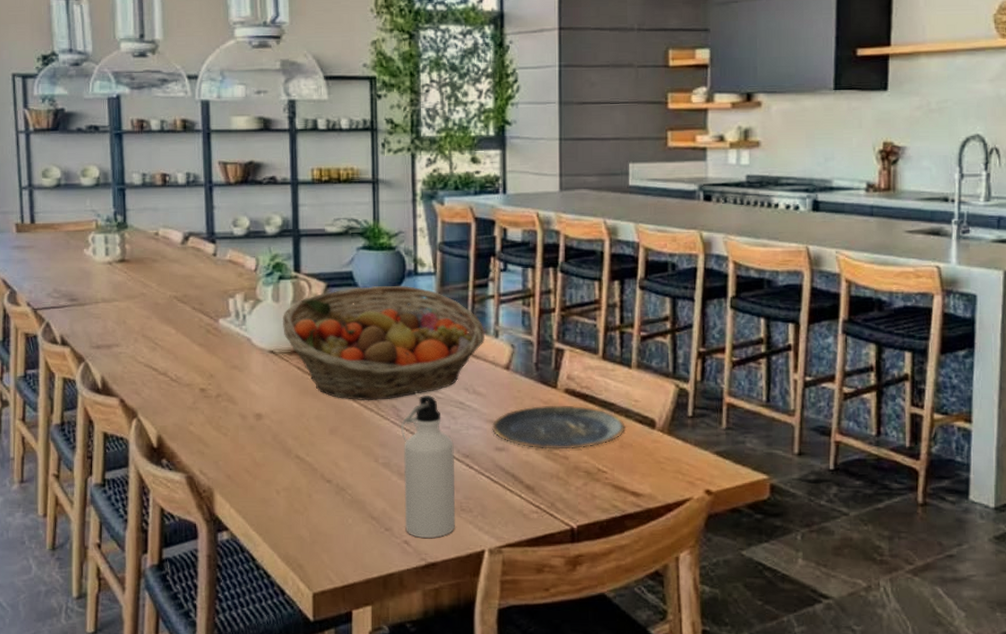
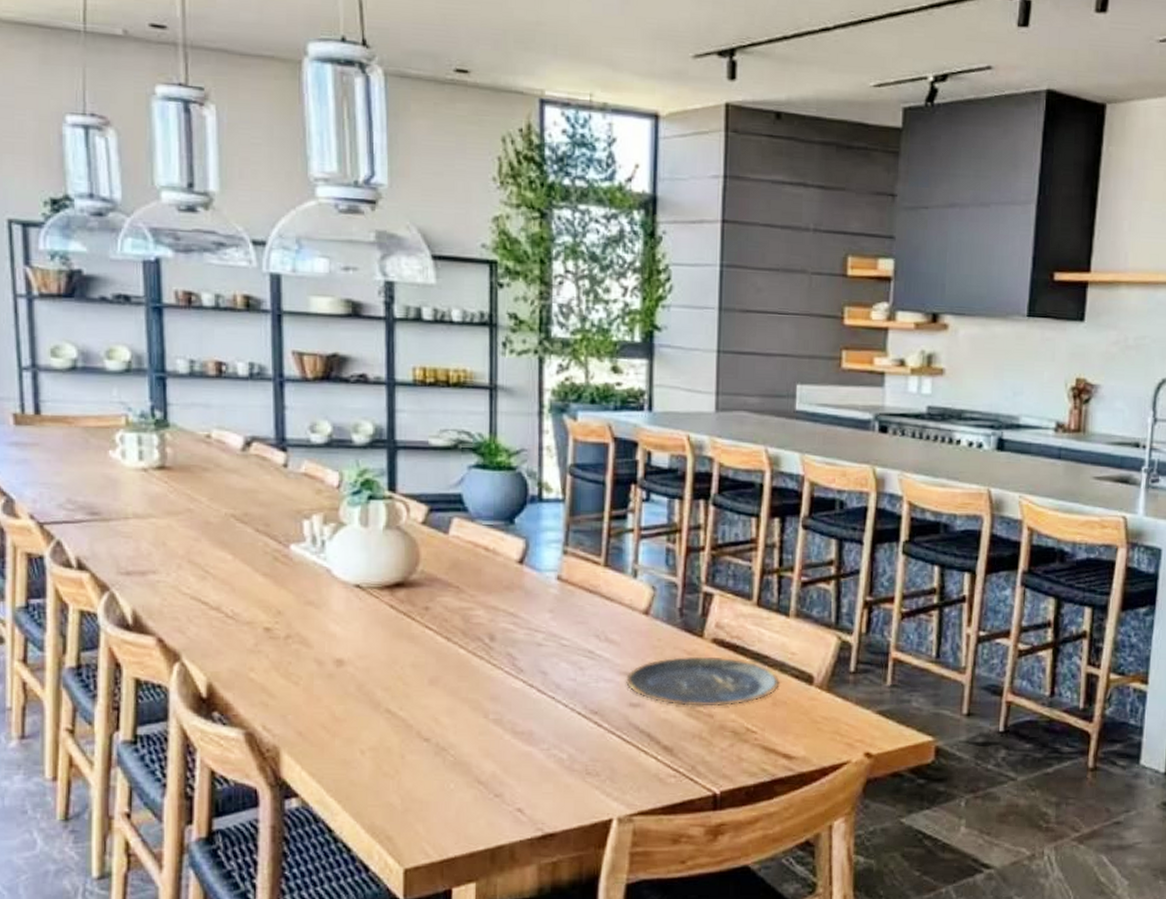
fruit basket: present [282,285,485,401] -> none [371,511,621,647]
water bottle: present [400,394,456,538] -> none [516,641,581,805]

